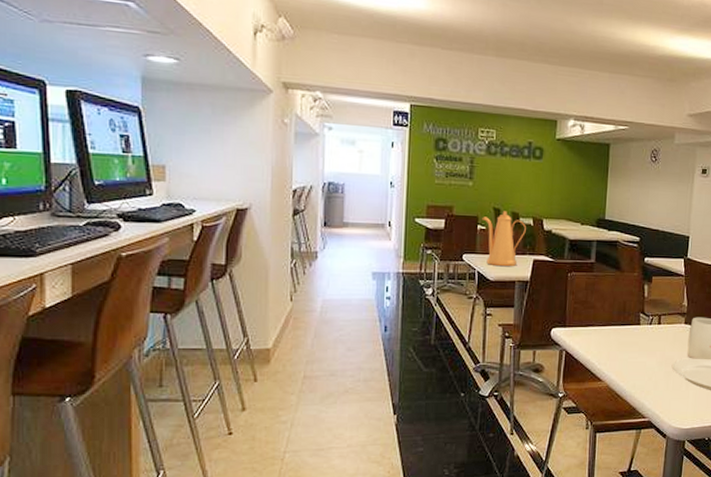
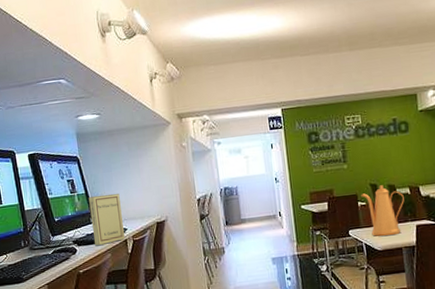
book: none [147,162,192,226] -> present [88,194,126,246]

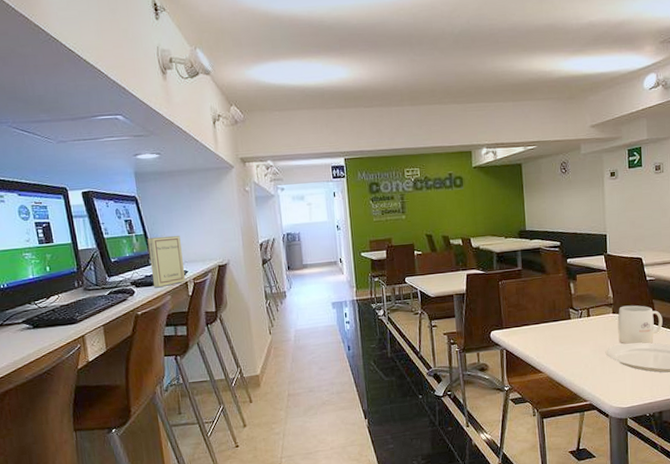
coffee pot: present [361,185,404,237] -> none [417,236,457,284]

